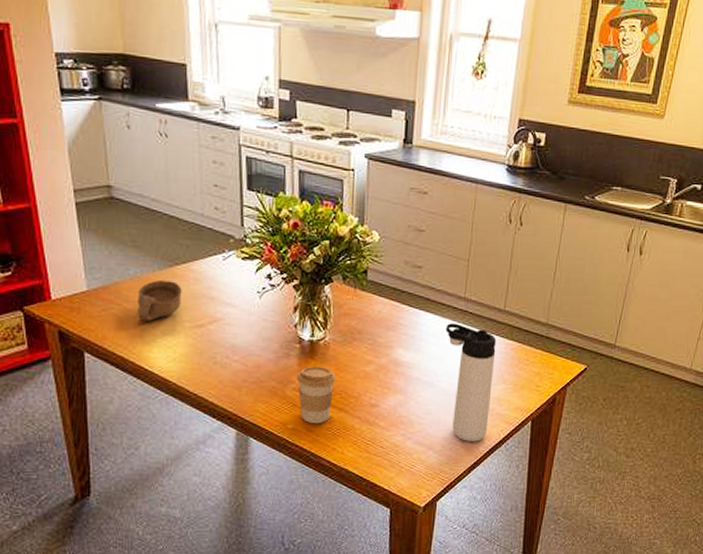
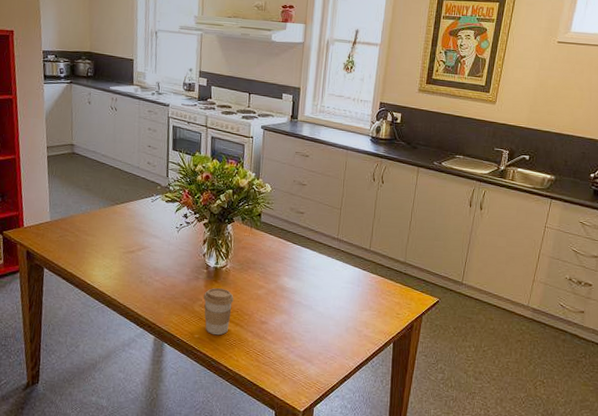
bowl: present [138,280,182,321] -> none [85,215,120,247]
thermos bottle: present [445,323,497,442] -> none [322,258,364,358]

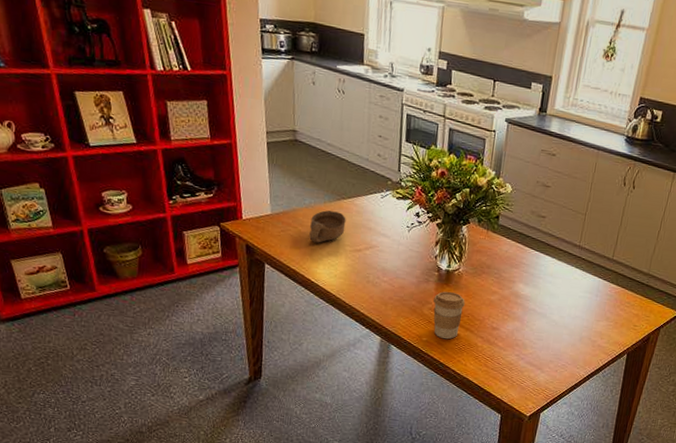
bowl: none [85,215,120,247] -> present [309,210,346,243]

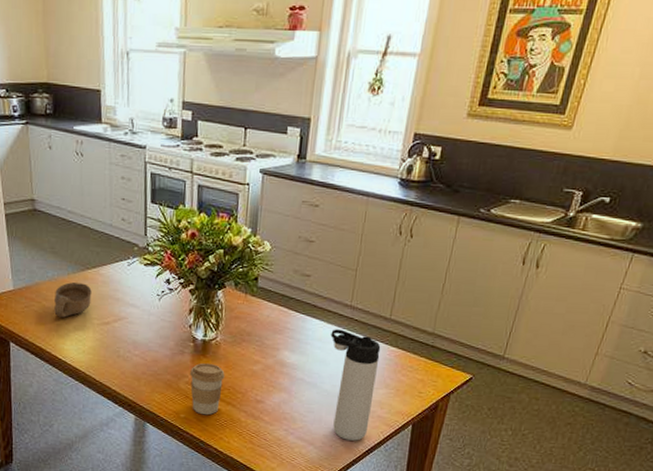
thermos bottle: none [559,266,604,367] -> present [330,329,381,441]

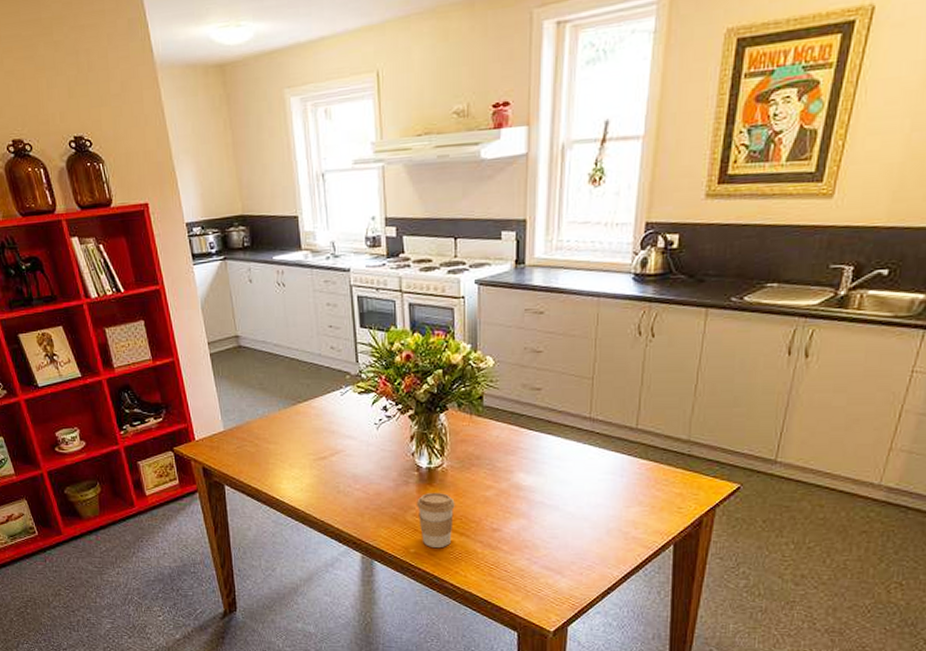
bowl: present [54,282,92,318] -> none [267,418,305,456]
thermos bottle: present [330,329,381,441] -> none [570,444,629,566]

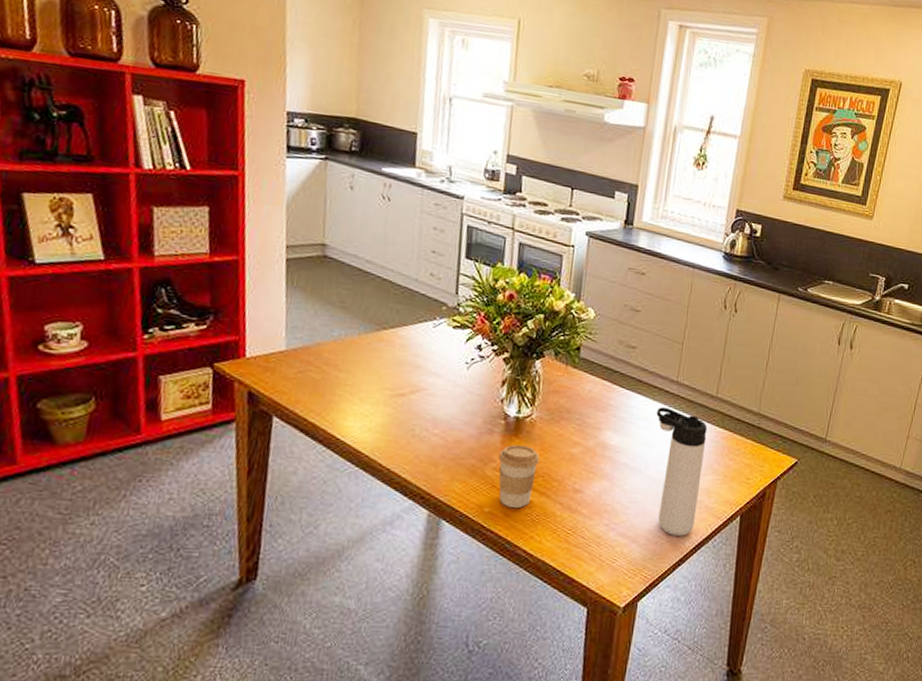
thermos bottle: none [570,444,629,566] -> present [656,407,708,536]

